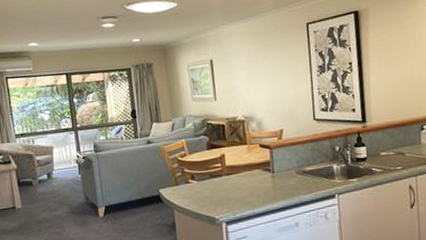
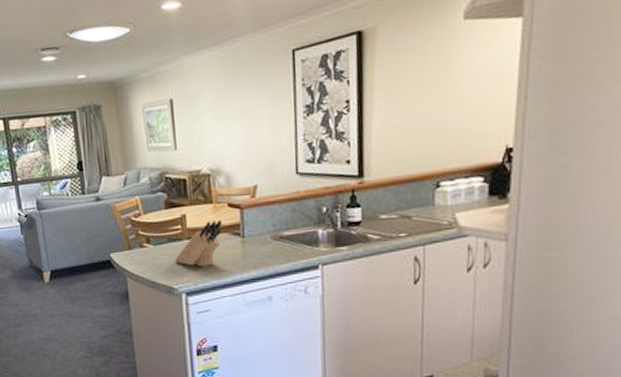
knife block: none [216,158,256,199] -> present [174,220,223,267]

